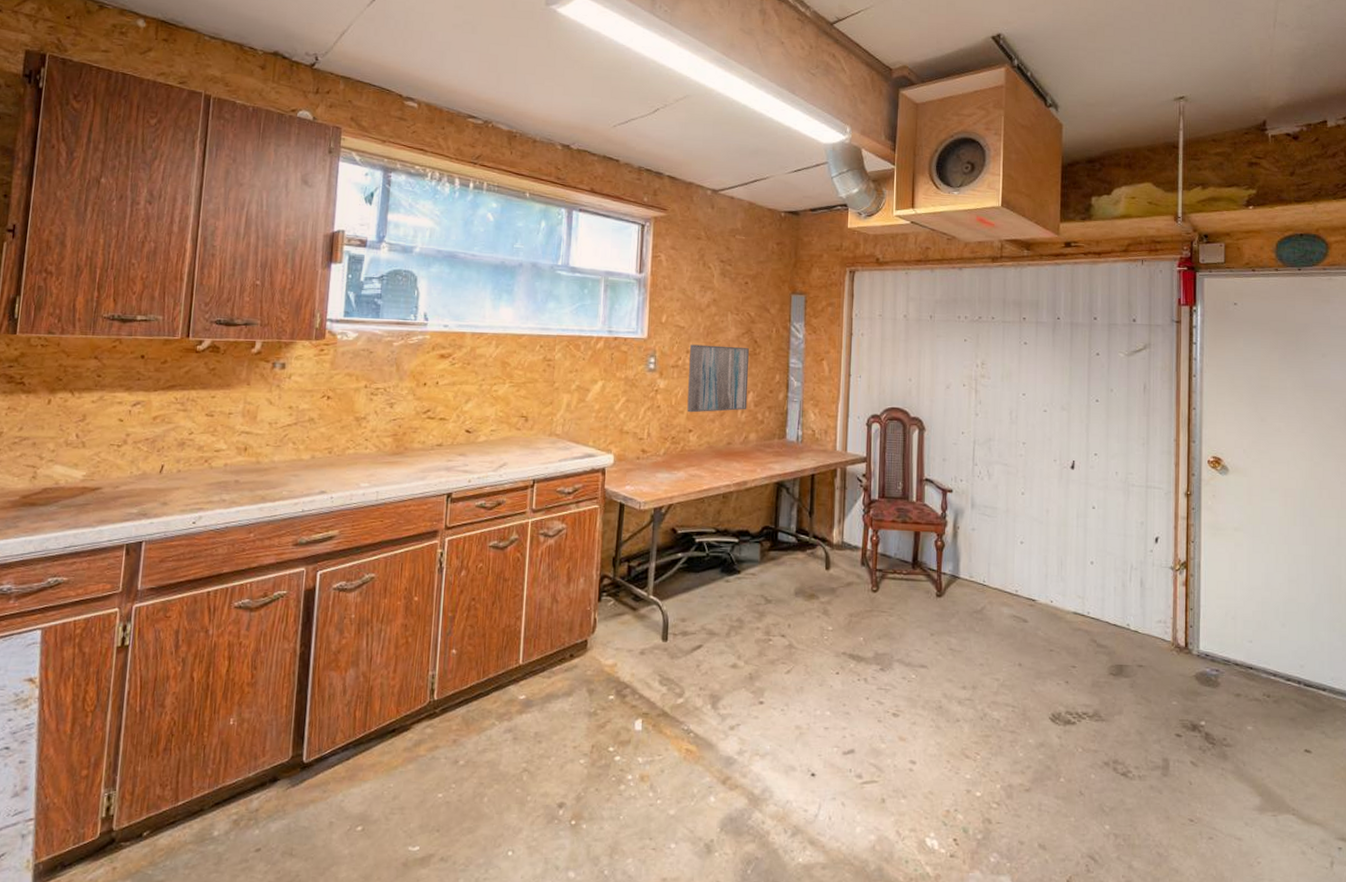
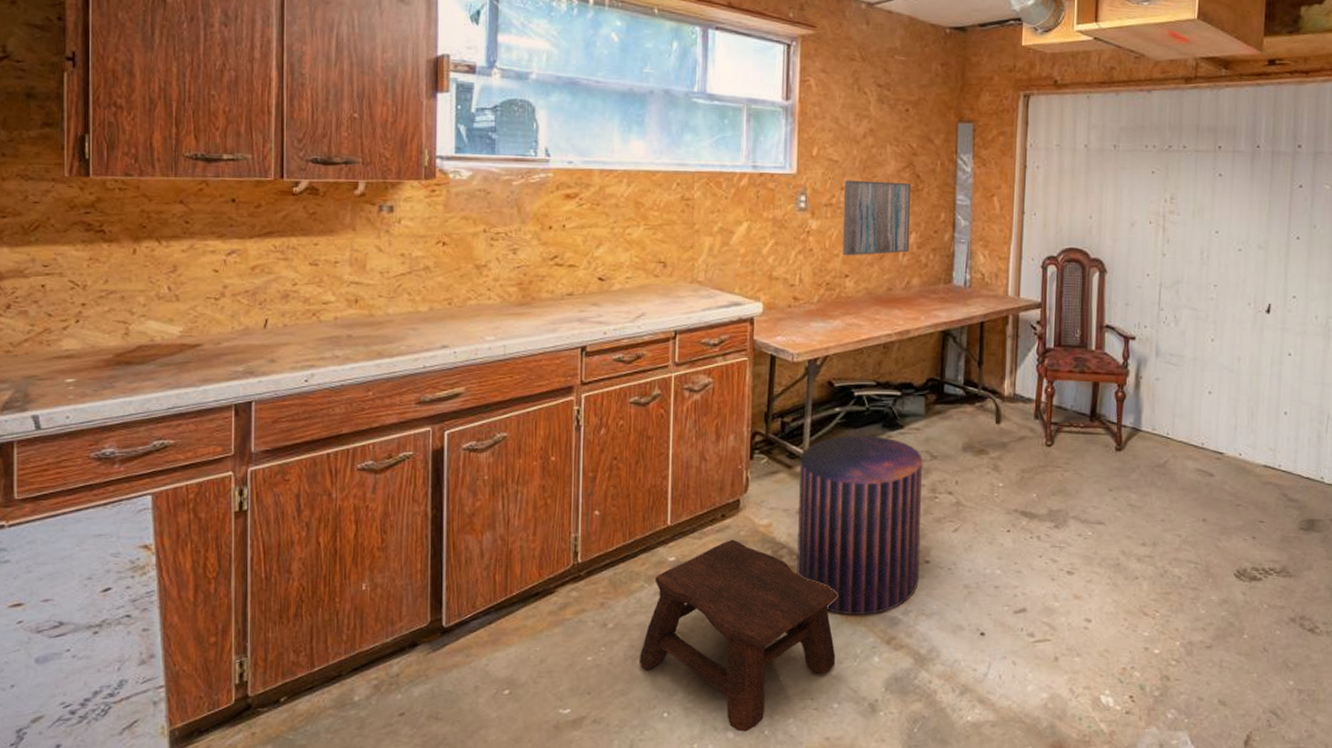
stool: none [487,678,677,871] -> present [640,539,838,732]
stool: none [639,579,758,754] -> present [797,435,923,615]

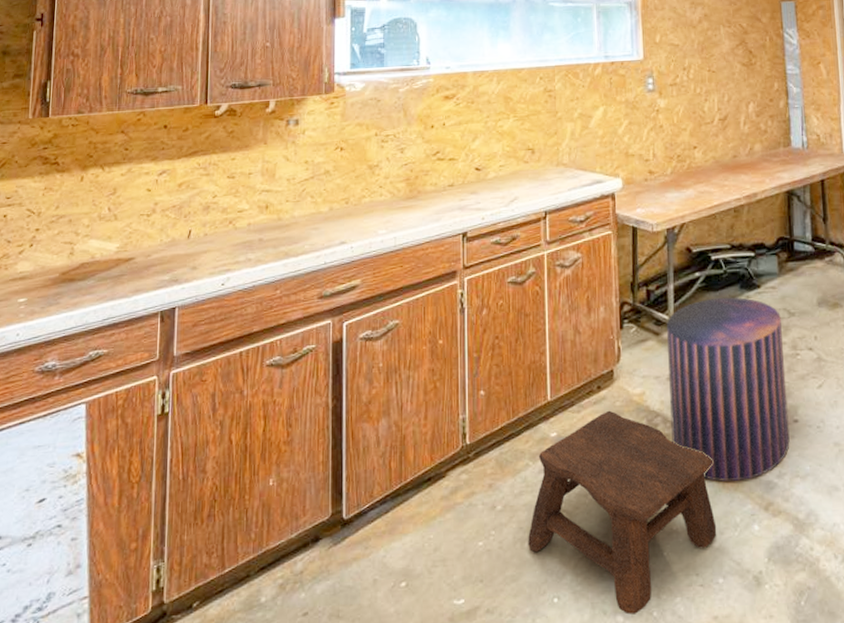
wall art: present [842,180,911,256] -> none [686,59,749,129]

